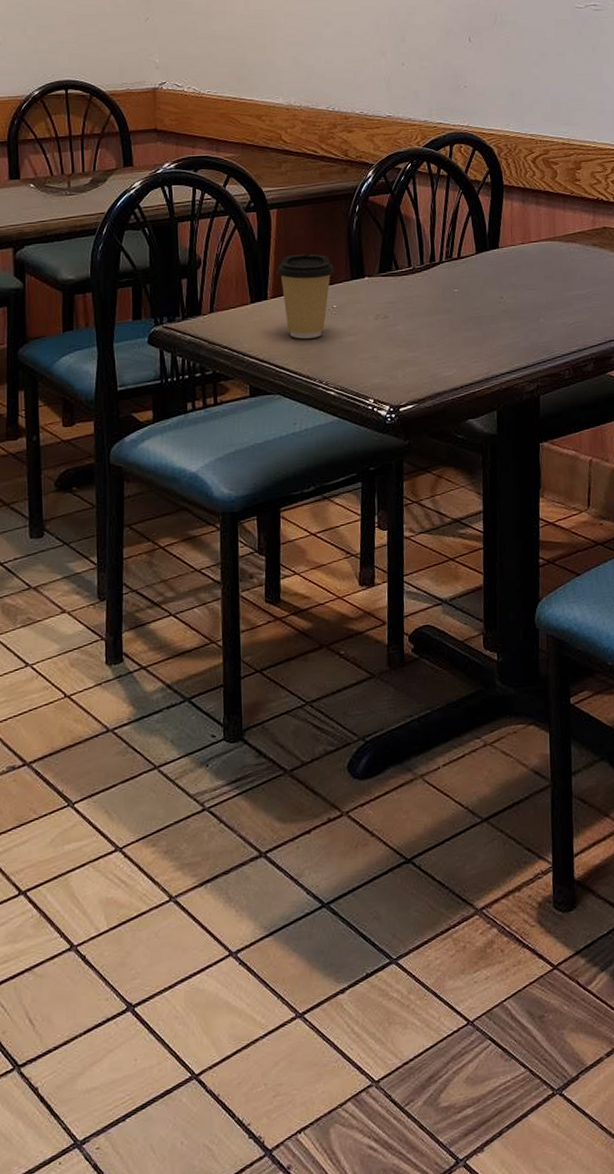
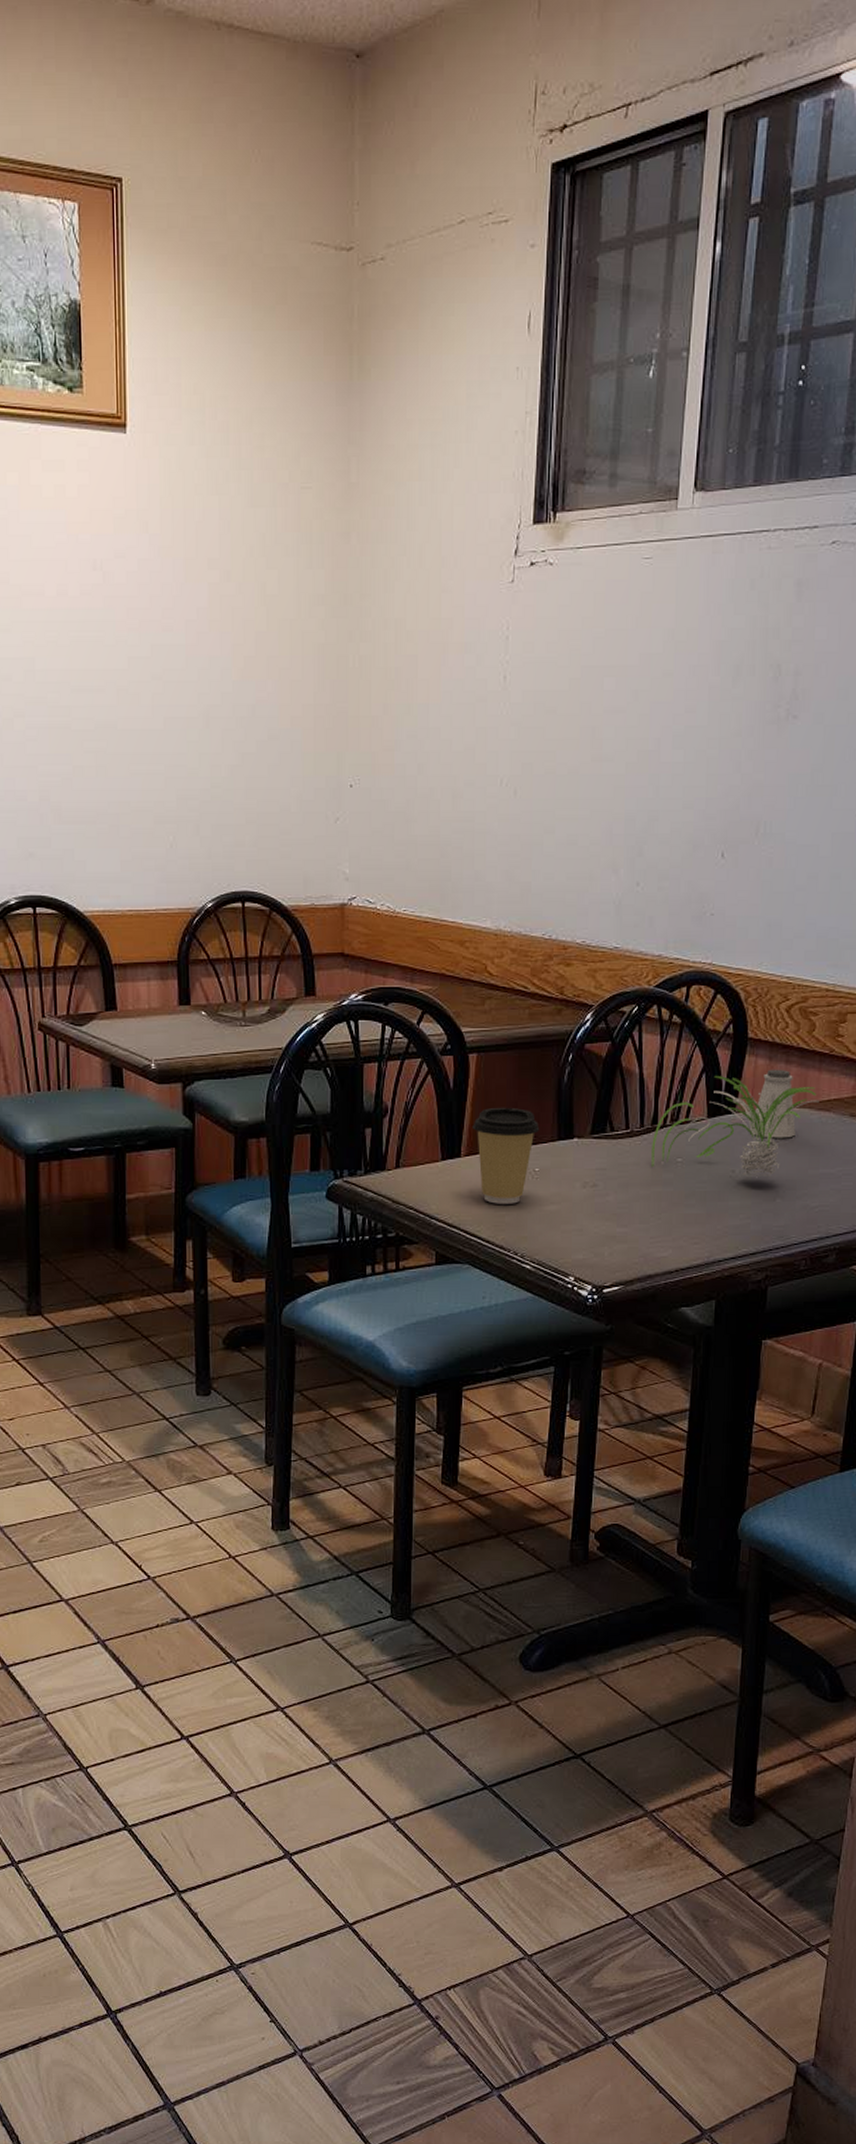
plant: none [431,218,566,302] -> present [651,1076,819,1177]
saltshaker: none [511,209,550,268] -> present [749,1069,796,1138]

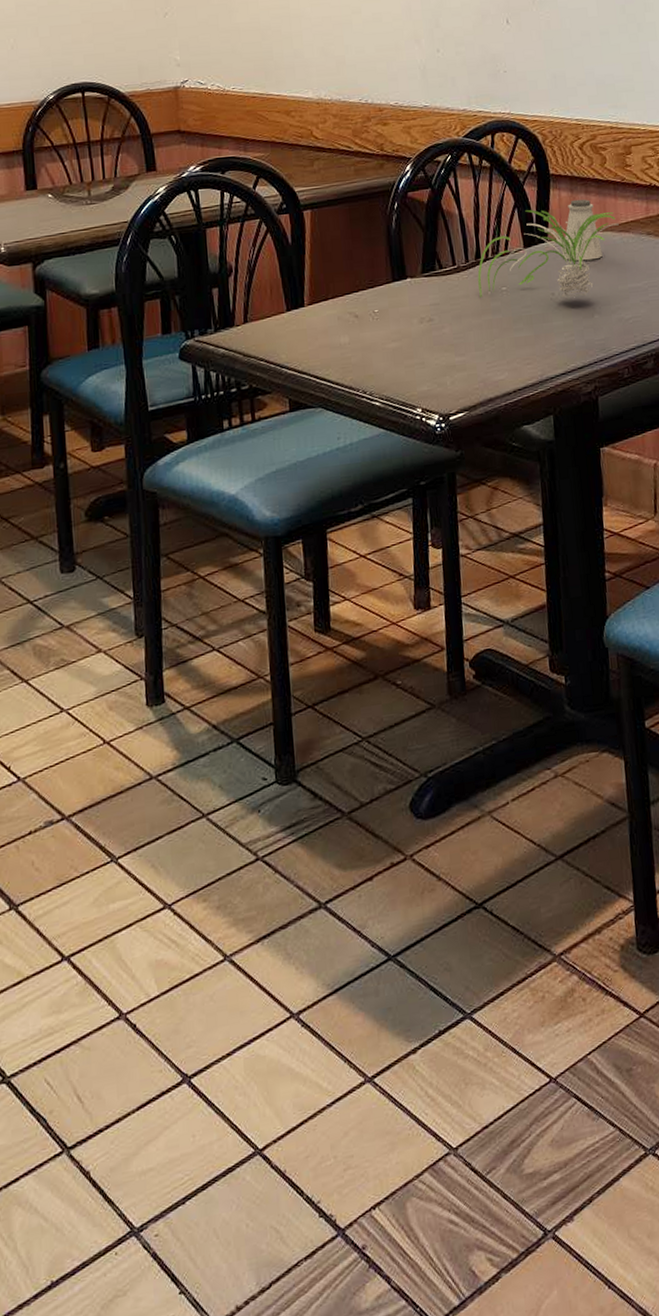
coffee cup: present [472,1107,540,1204] -> none [313,256,375,348]

